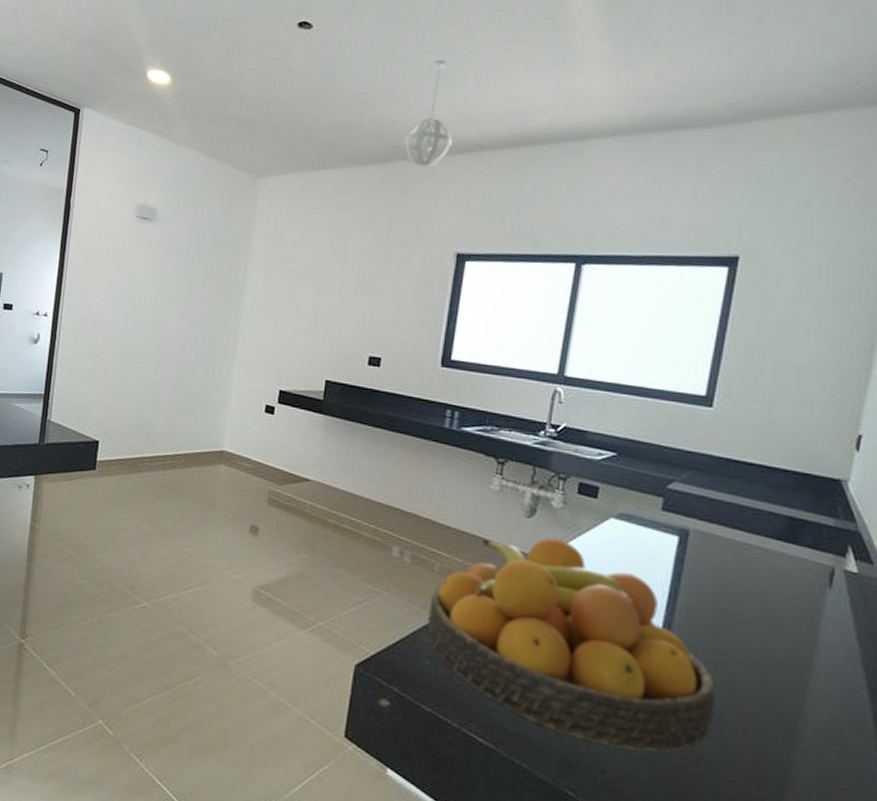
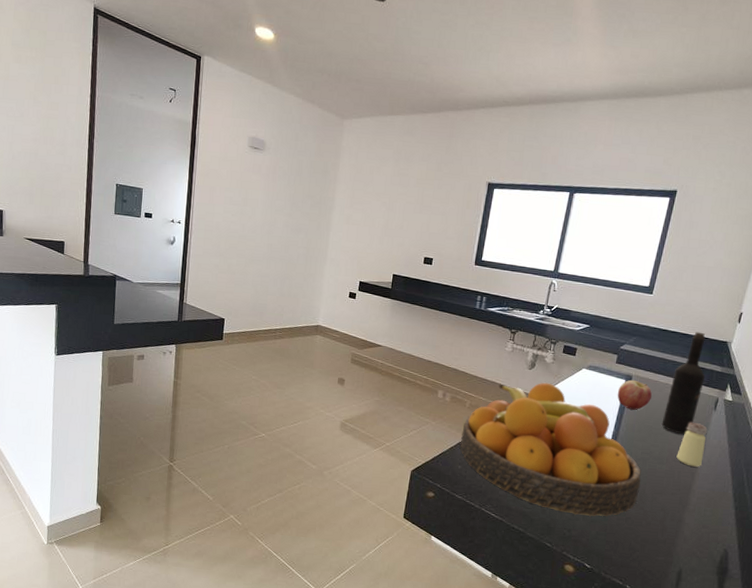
pendant light: present [404,59,452,168] -> none [453,33,488,117]
apple: none [666,536,723,584] -> present [617,379,652,410]
wine bottle: none [742,463,808,626] -> present [661,331,706,435]
saltshaker: none [772,604,821,679] -> present [676,422,708,467]

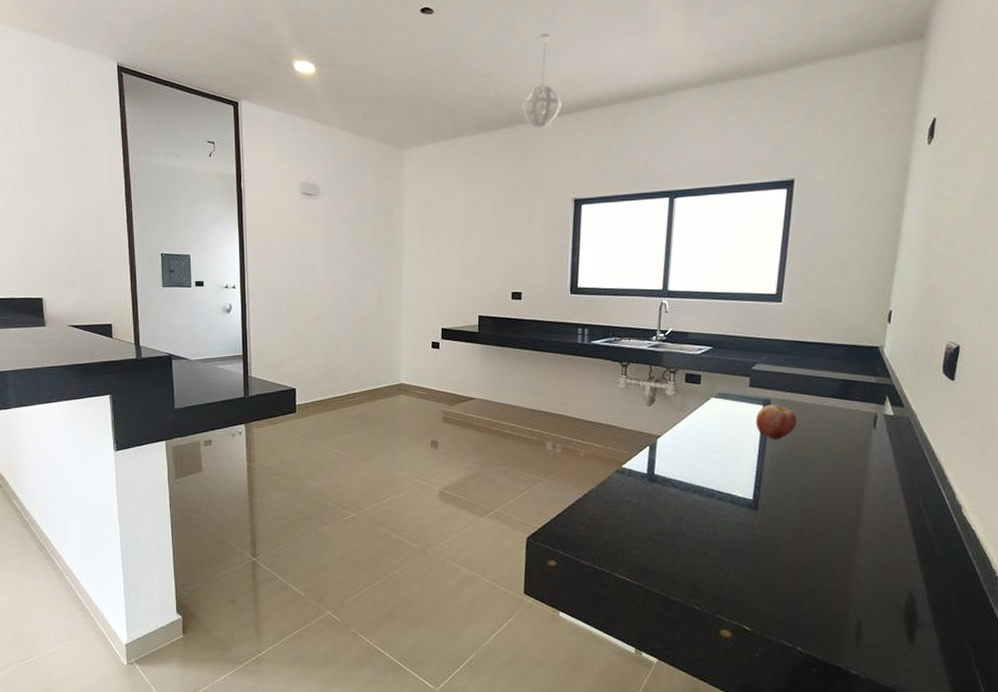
pendant light: none [453,33,488,117] -> present [522,33,562,128]
fruit bowl: present [460,382,641,517] -> none [579,418,798,570]
wine bottle: present [661,331,706,435] -> none [813,339,857,462]
saltshaker: present [676,422,708,467] -> none [836,445,869,498]

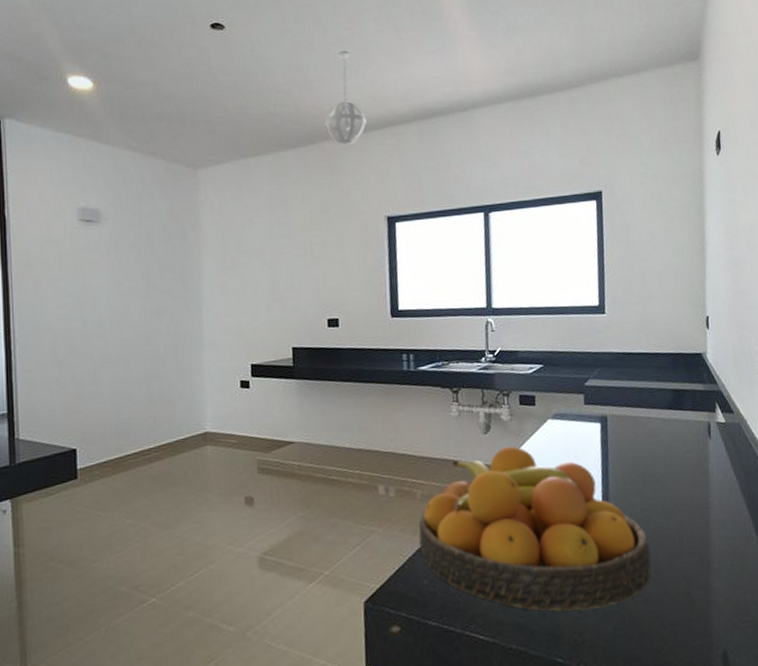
fruit bowl: none [579,418,798,570] -> present [419,445,651,612]
apple: present [755,404,797,439] -> none [594,420,636,459]

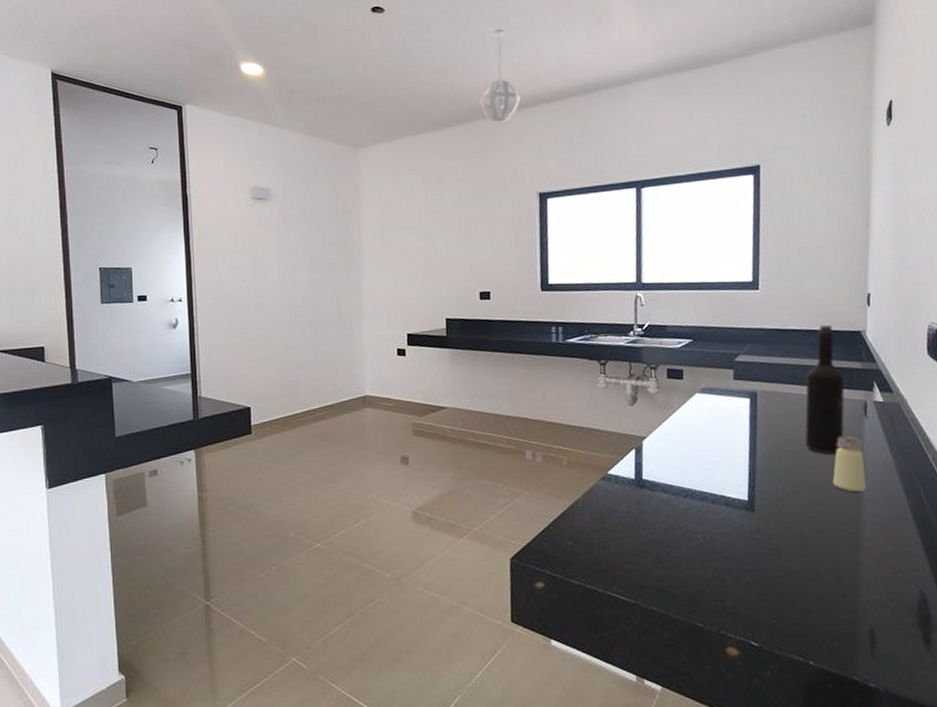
fruit bowl: present [419,445,651,612] -> none [564,418,798,579]
wine bottle: none [653,347,691,477] -> present [805,324,845,454]
saltshaker: none [682,457,713,514] -> present [832,435,866,492]

